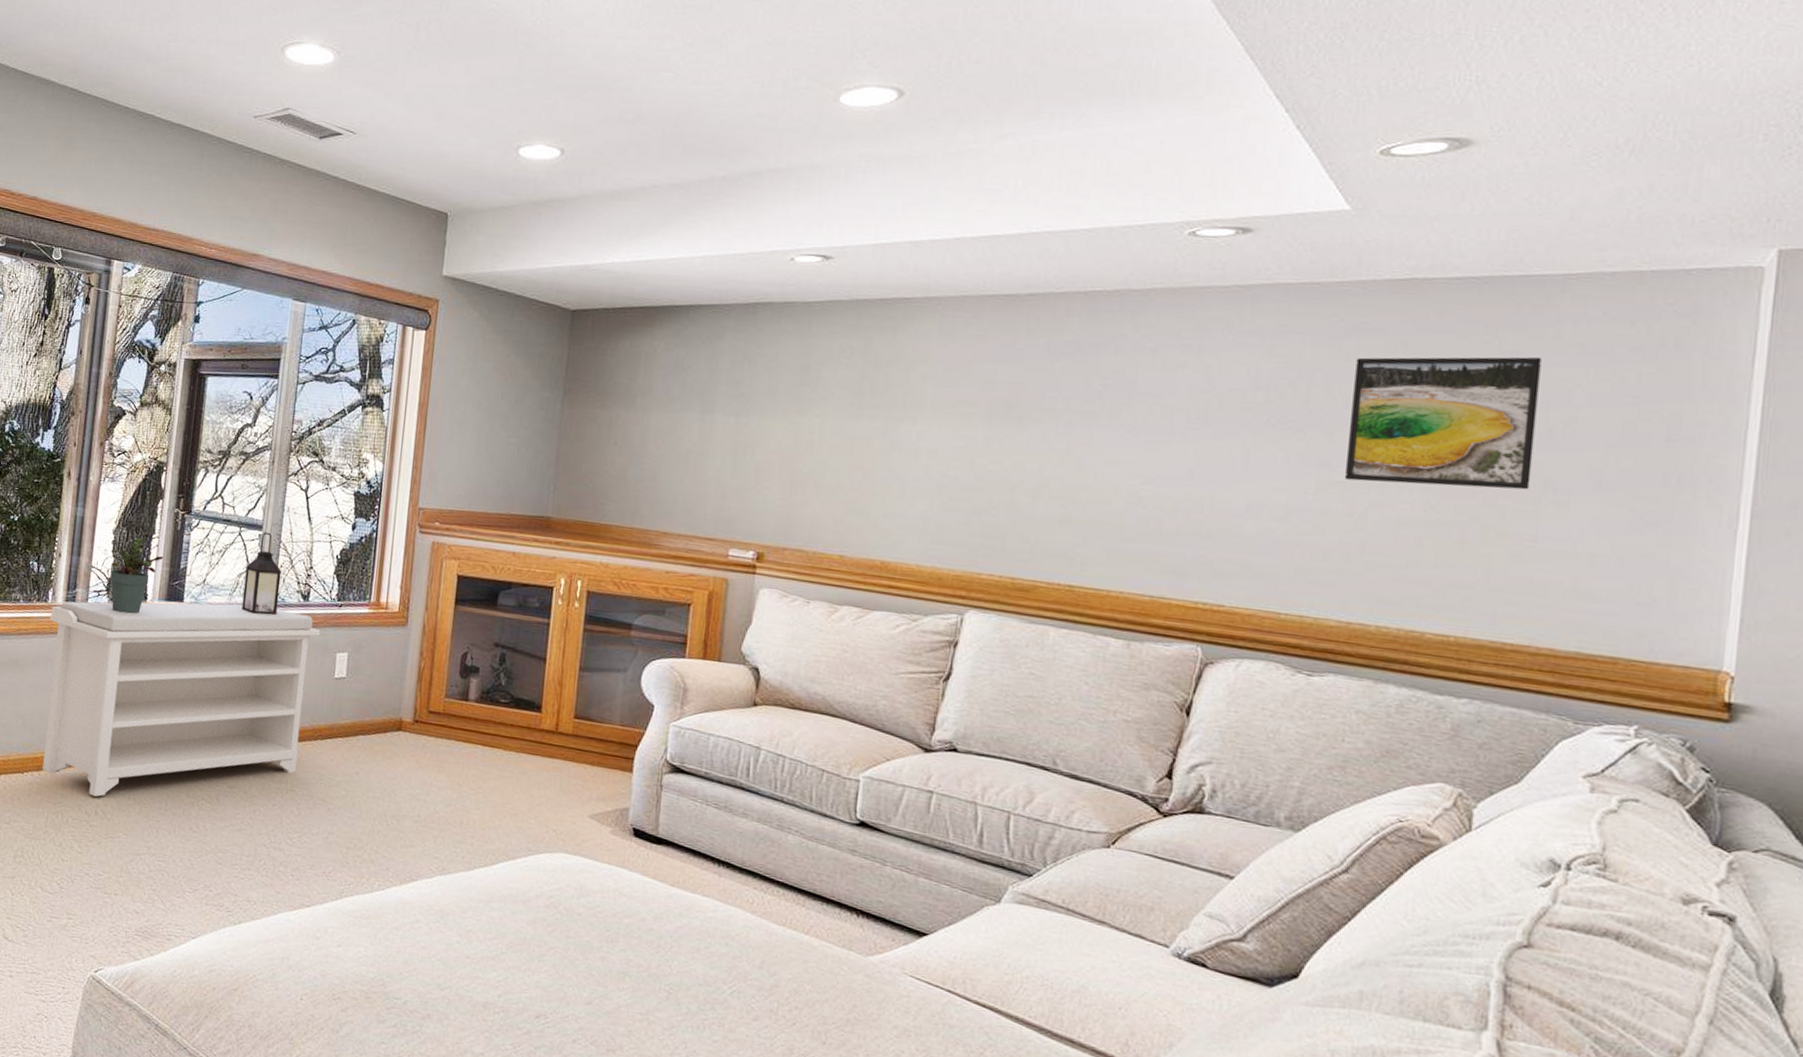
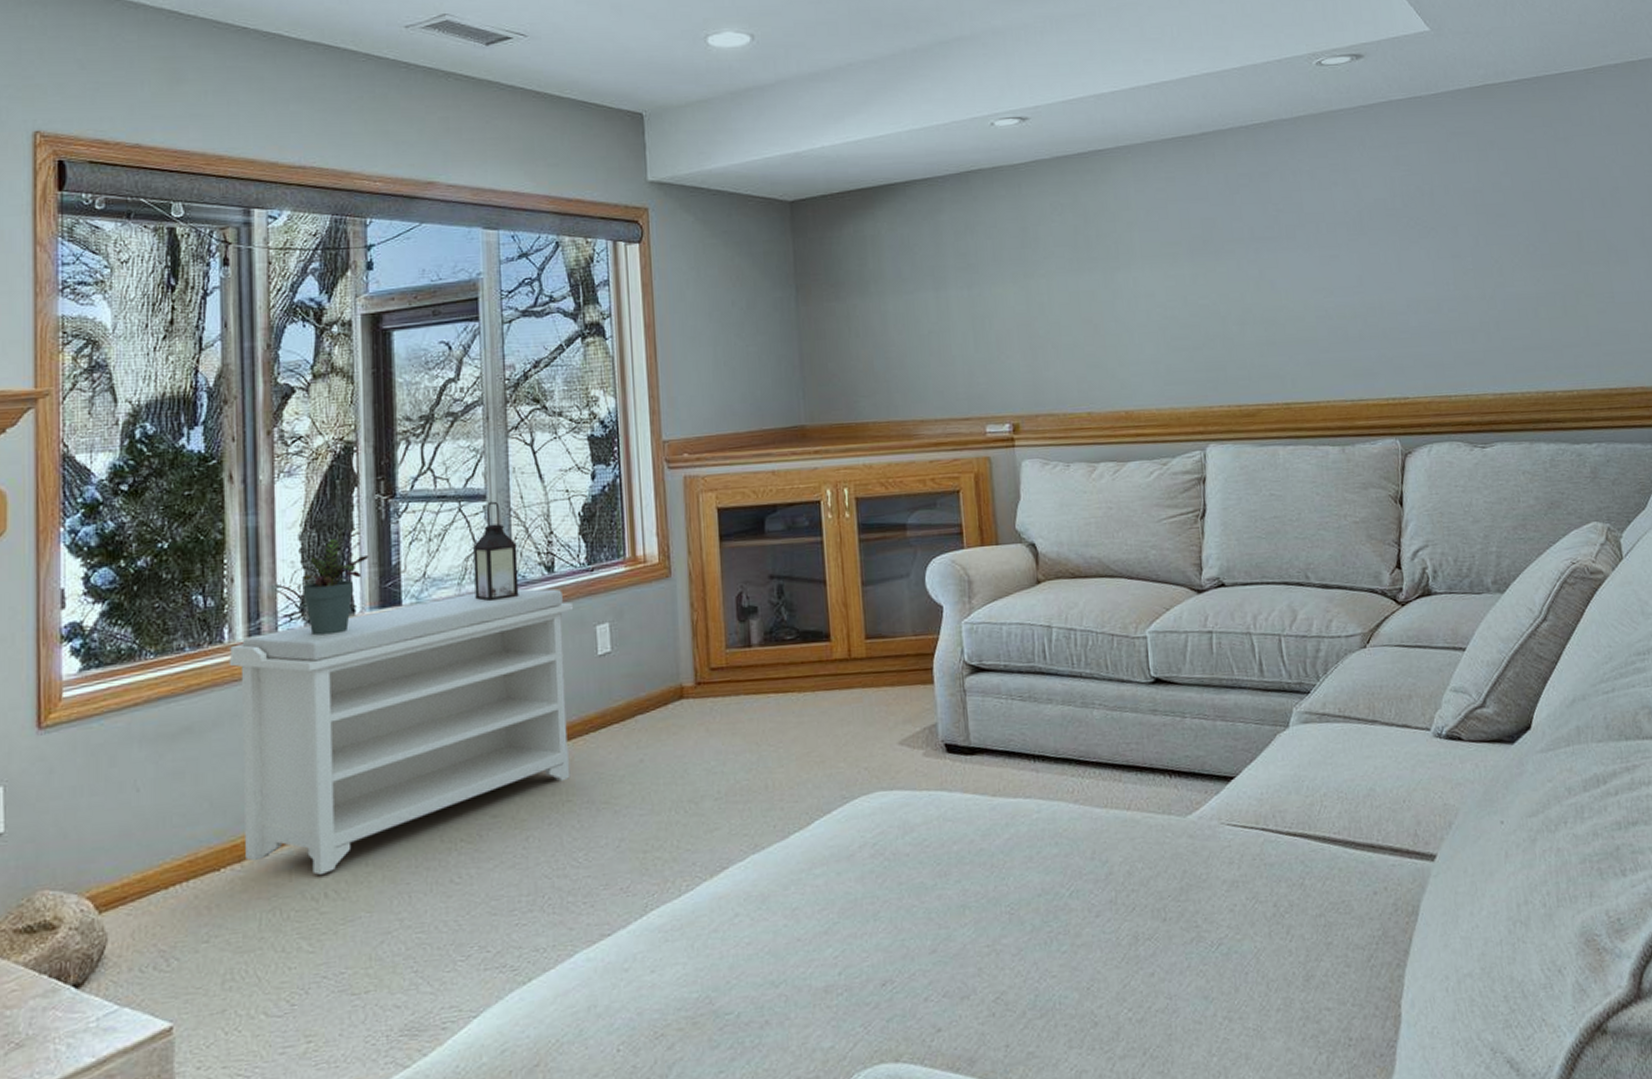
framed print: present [1344,356,1542,490] -> none [1460,140,1600,267]

